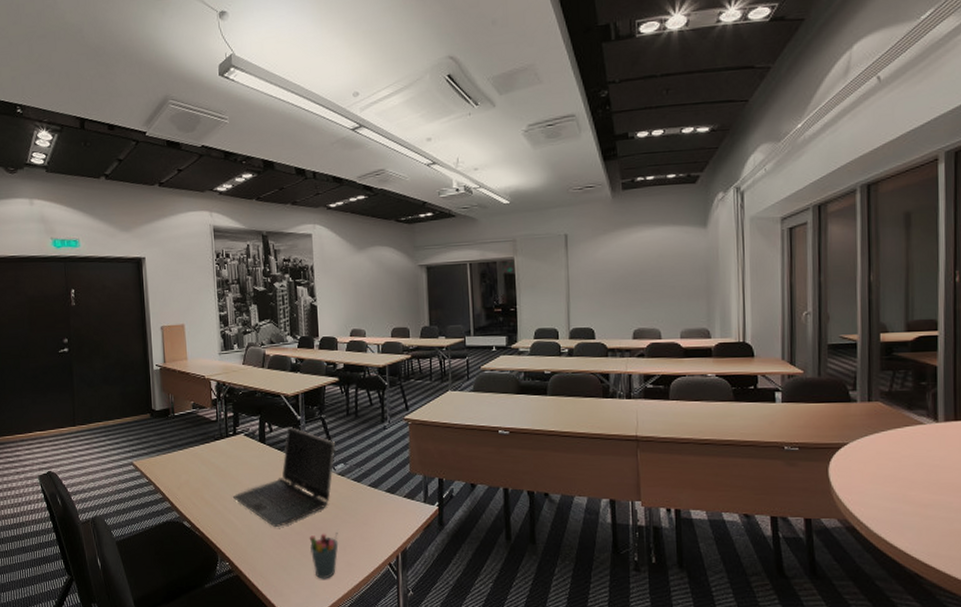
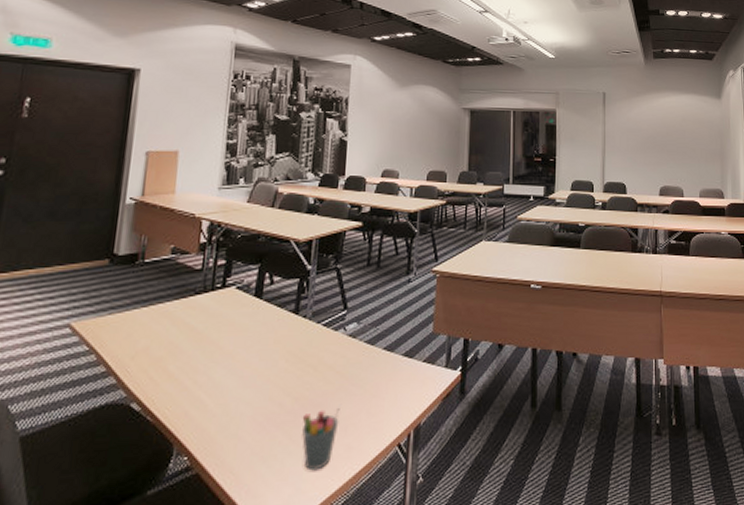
laptop computer: present [232,427,336,527] -> none [207,278,351,405]

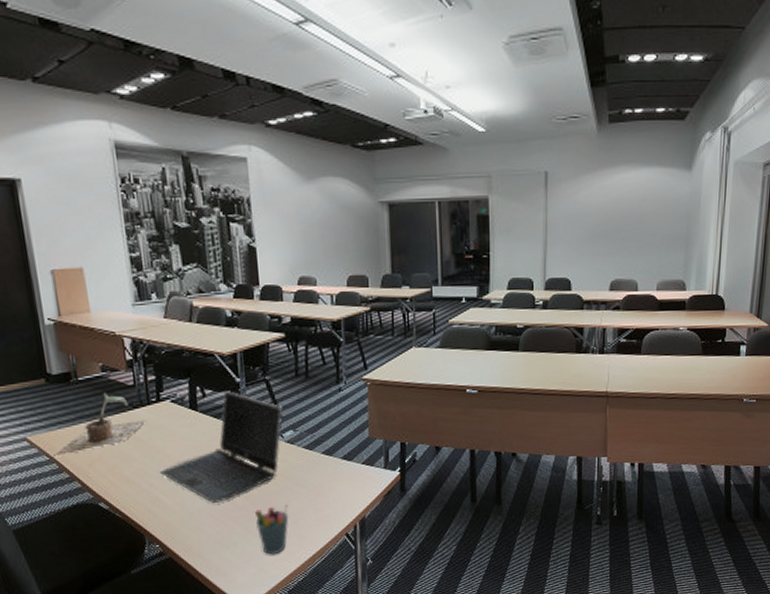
plant: none [94,276,205,346] -> present [53,392,145,456]
laptop computer: none [207,278,351,405] -> present [159,391,284,503]

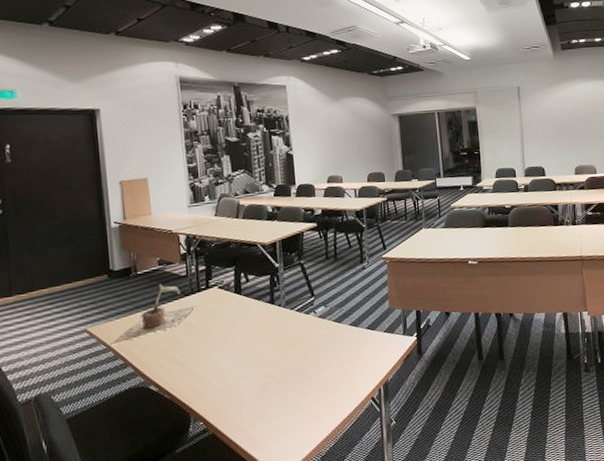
laptop computer: present [159,391,284,503] -> none [206,275,316,378]
pen holder: present [254,501,289,555] -> none [290,371,321,424]

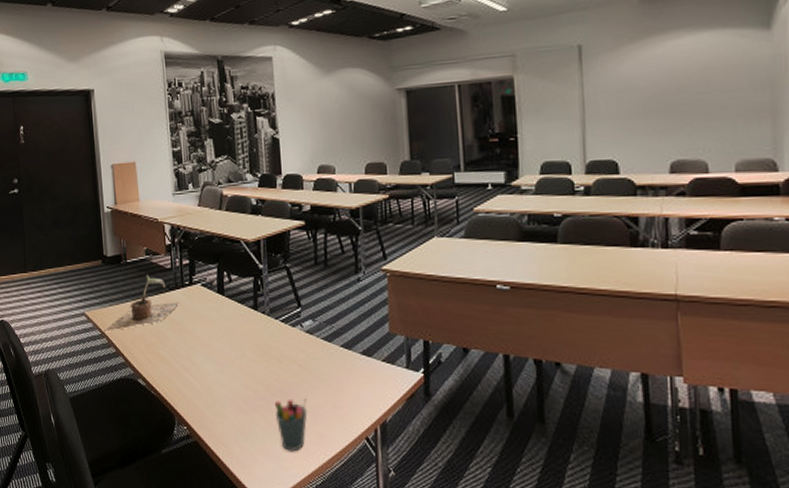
pen holder: none [290,371,321,424] -> present [274,395,308,452]

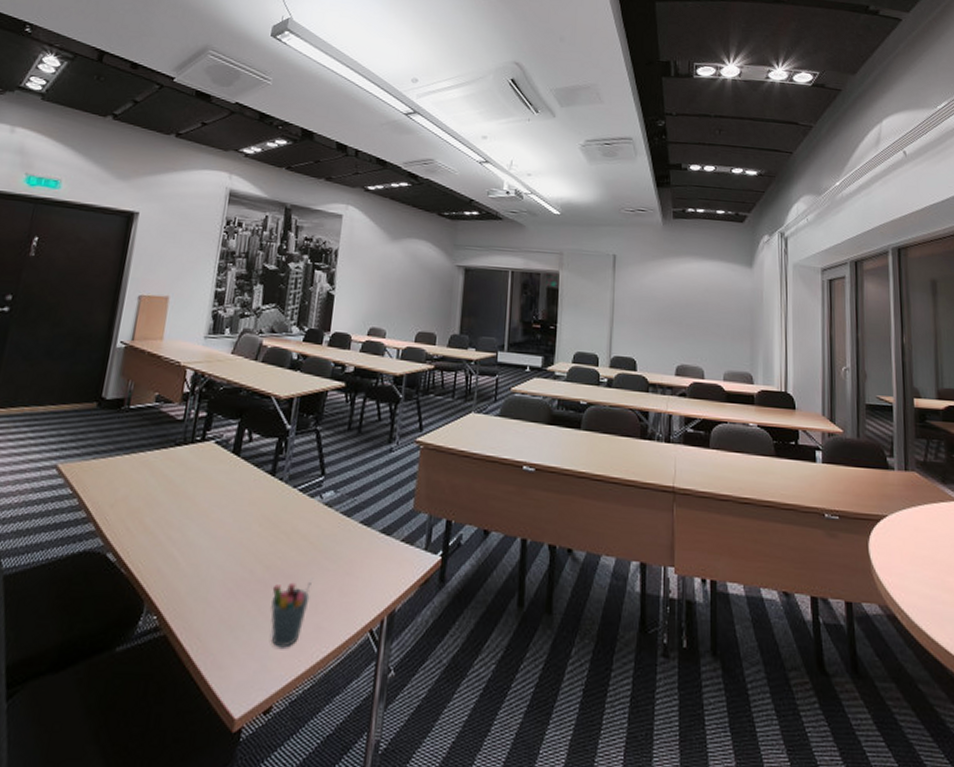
plant: present [104,274,179,331] -> none [77,424,183,491]

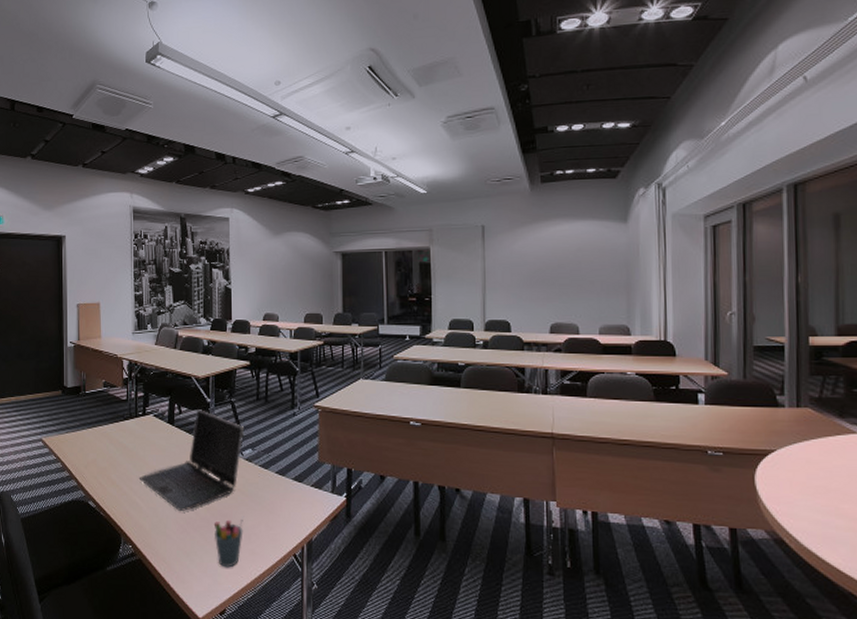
laptop computer: none [182,437,329,570] -> present [138,409,245,511]

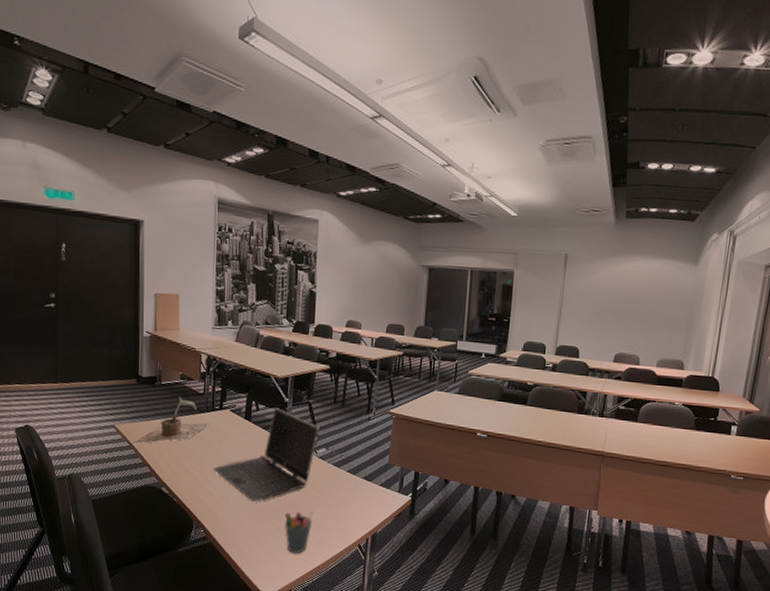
plant: none [59,404,132,457] -> present [133,396,208,444]

